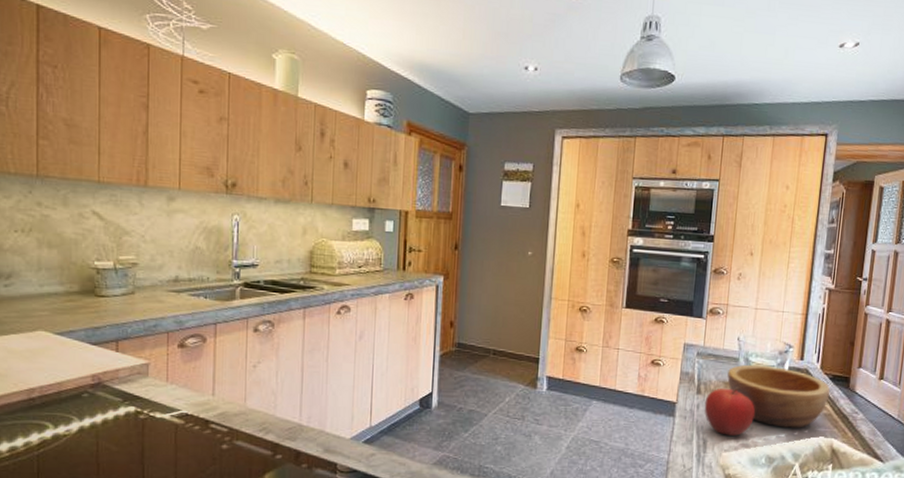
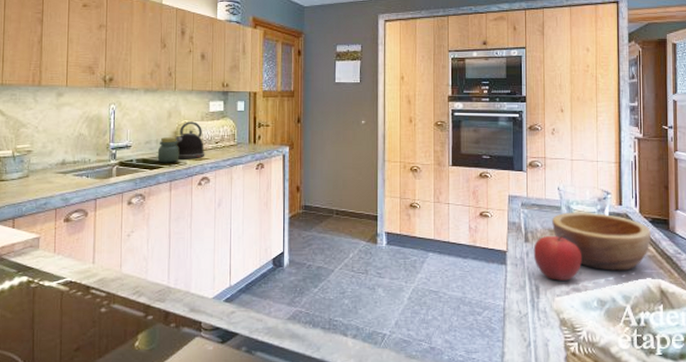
jar: none [289,257,316,287] -> present [157,137,180,163]
kettle: none [310,240,346,285] -> present [175,121,205,159]

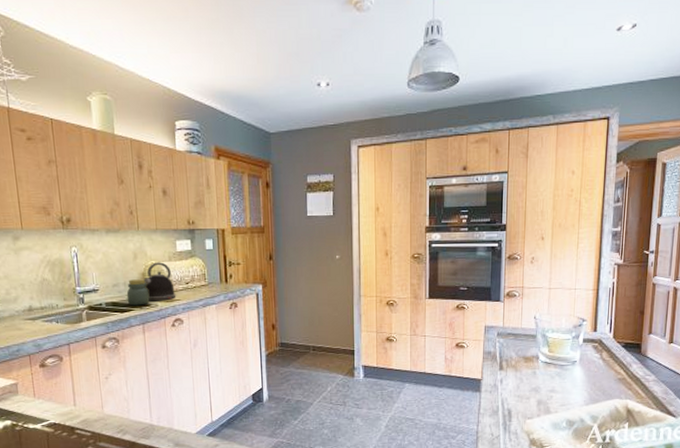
fruit: present [533,234,581,281] -> none [507,361,554,405]
bowl: present [552,212,651,271] -> none [527,339,623,394]

